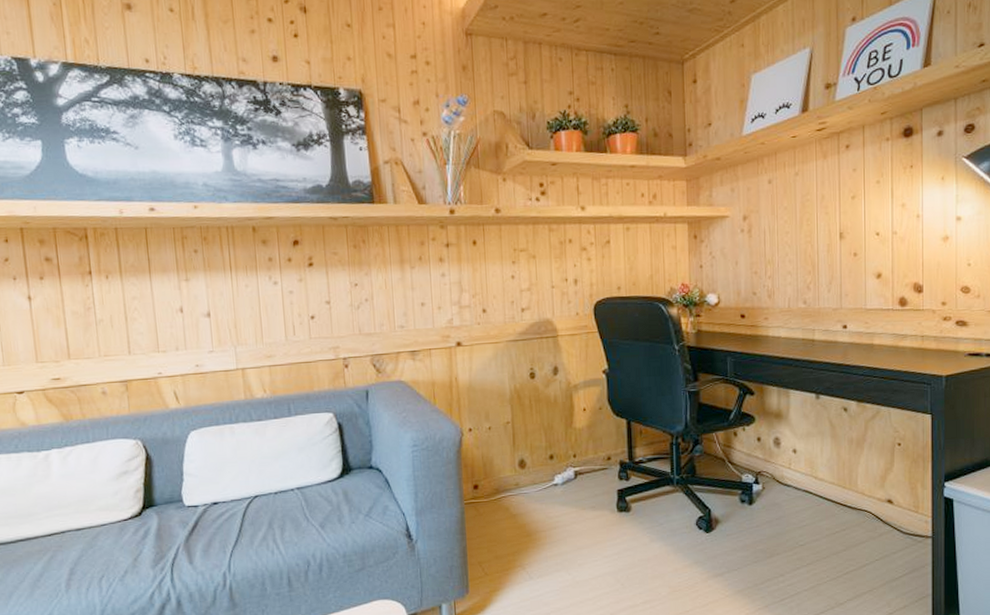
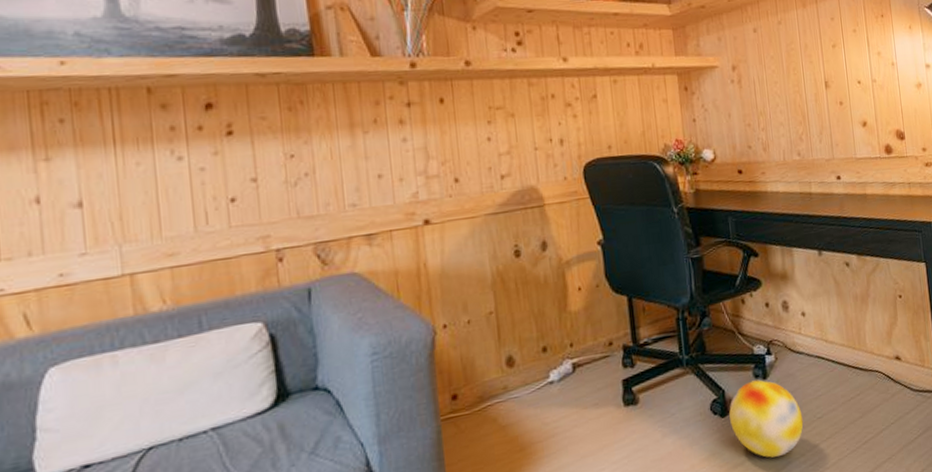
ball: none [714,504,785,574] -> present [729,379,804,458]

